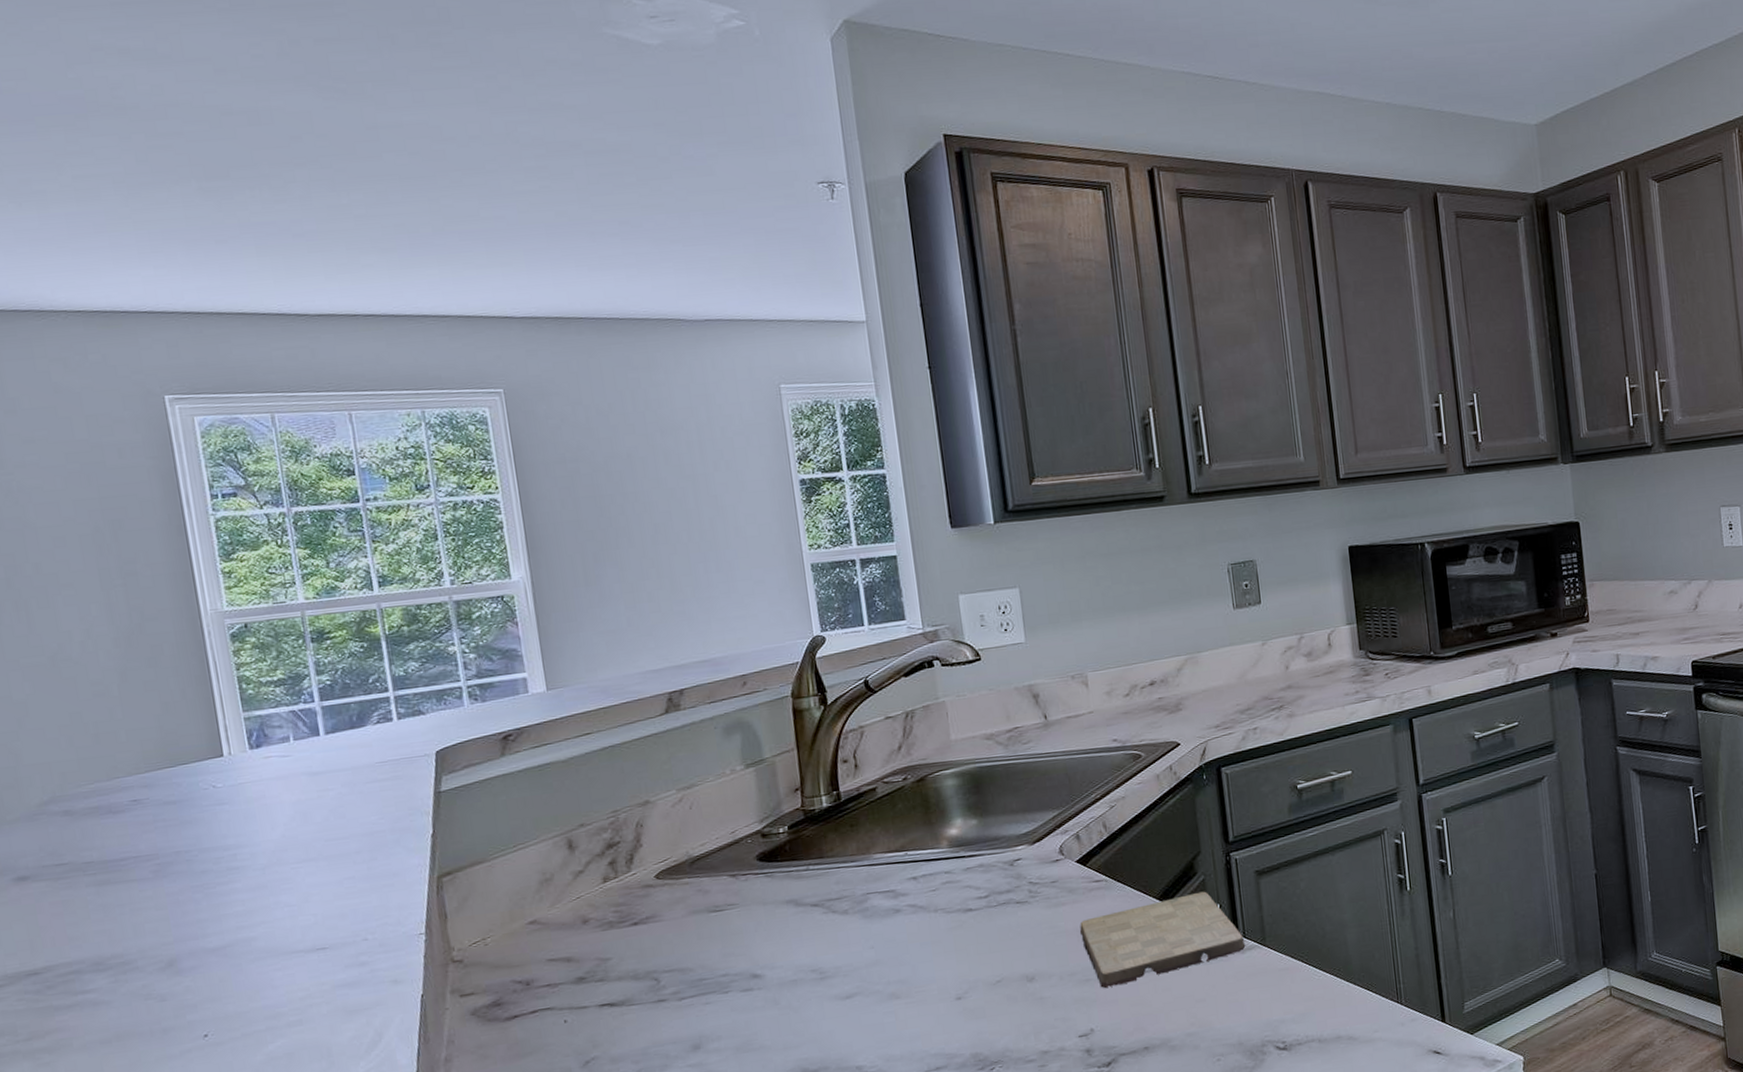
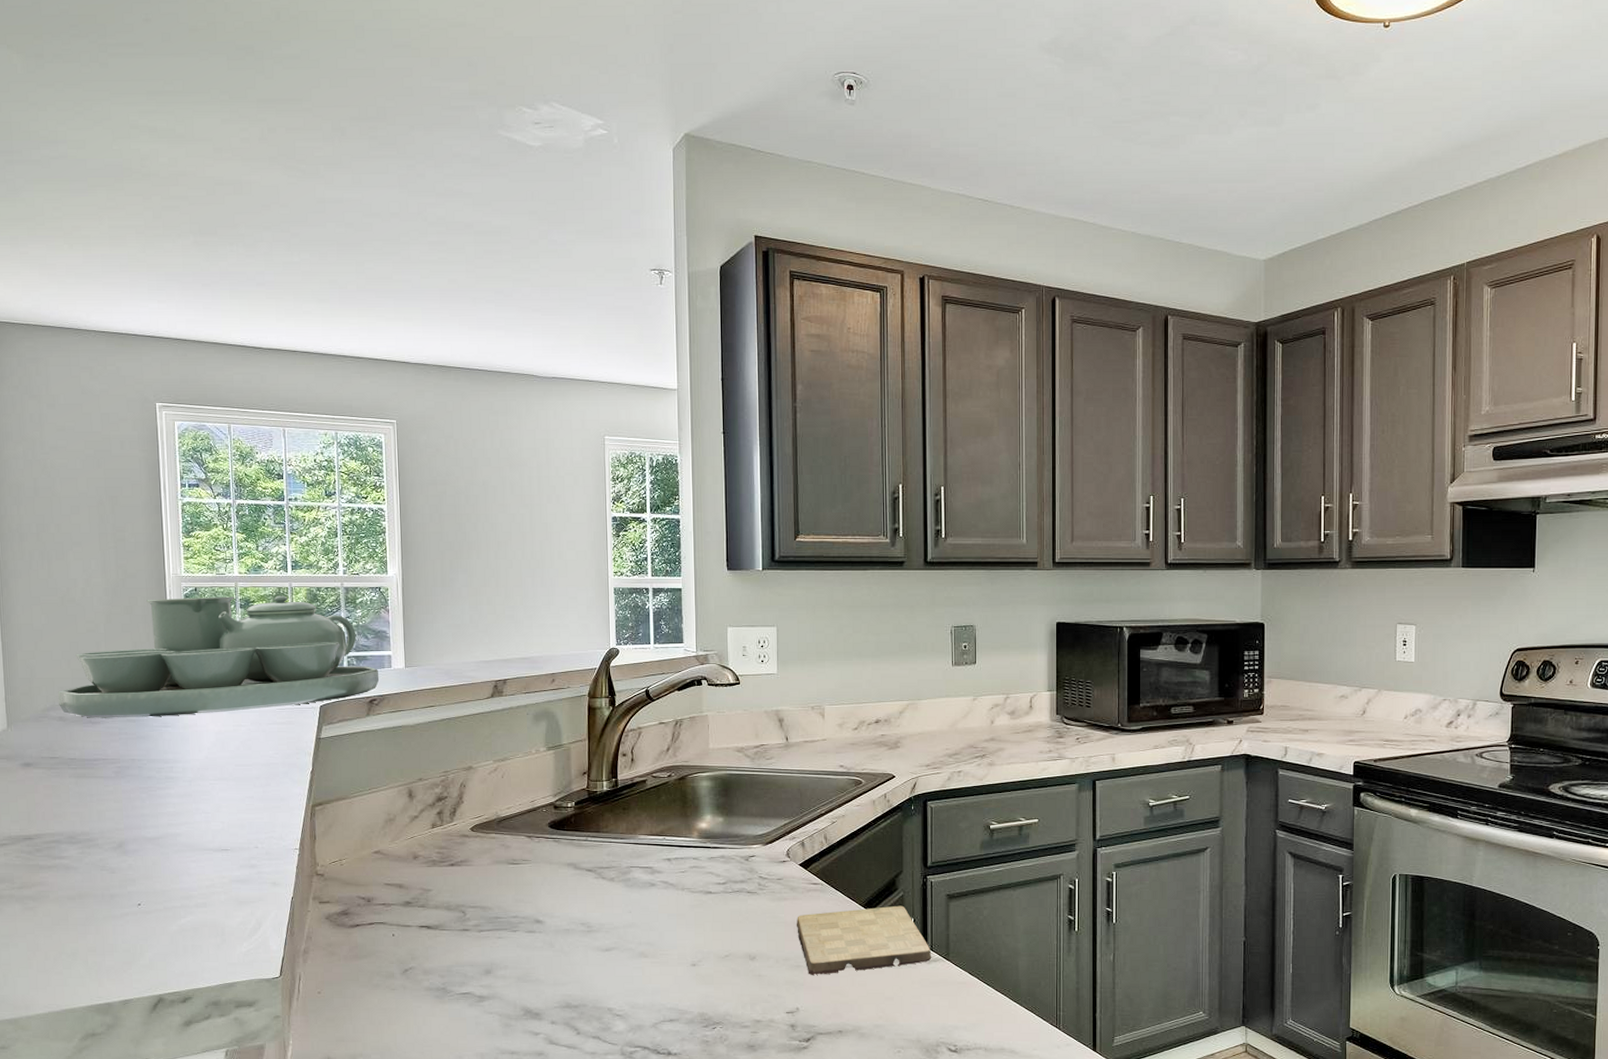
tea set: none [58,620,513,807] -> present [58,595,379,718]

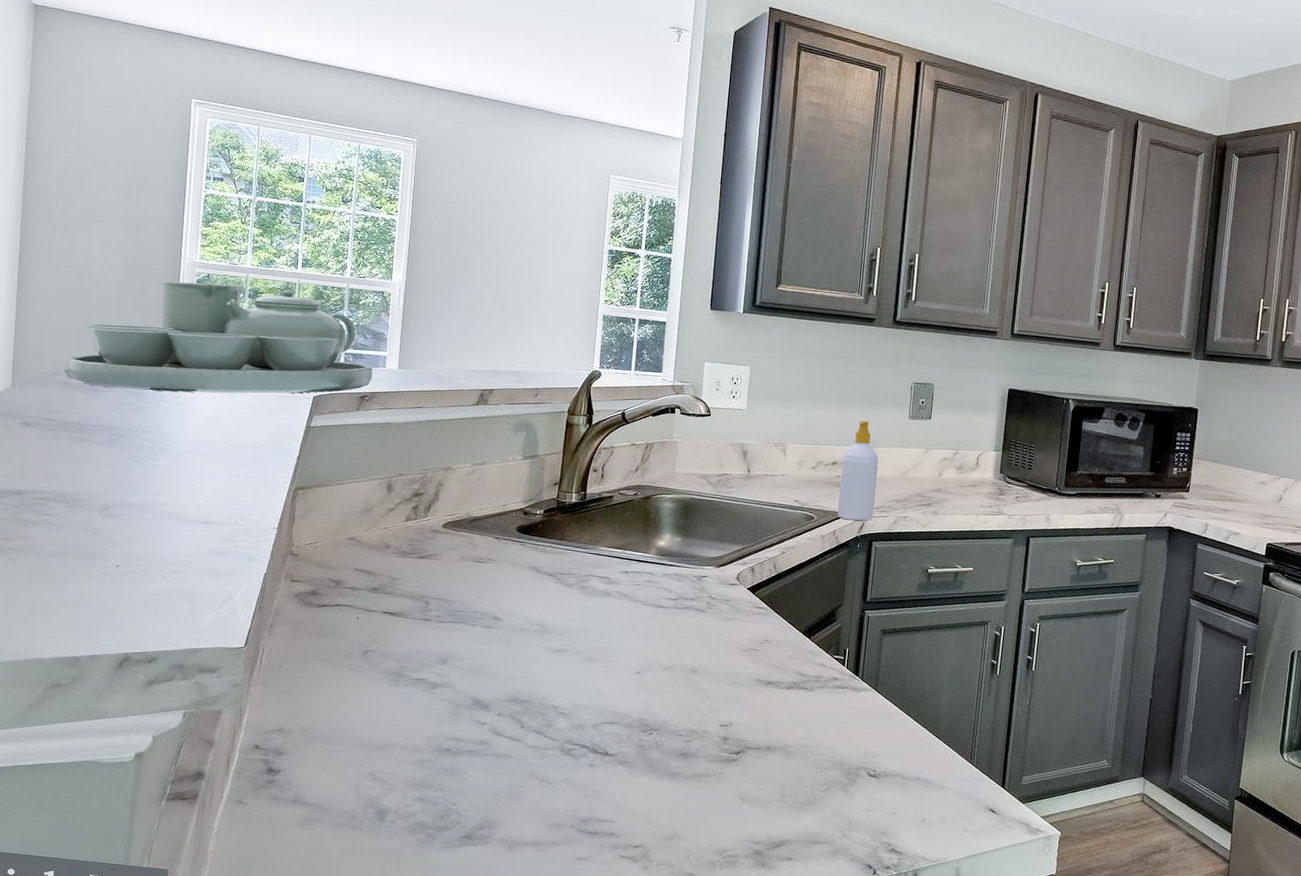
cutting board: present [796,905,932,976] -> none [738,635,862,694]
soap bottle: none [886,672,925,781] -> present [837,420,879,521]

